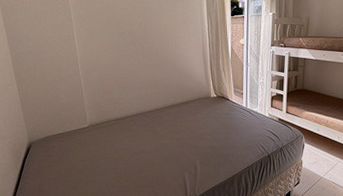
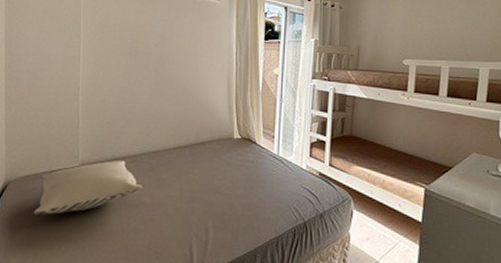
pillow: none [57,119,142,166] -> present [34,159,142,215]

